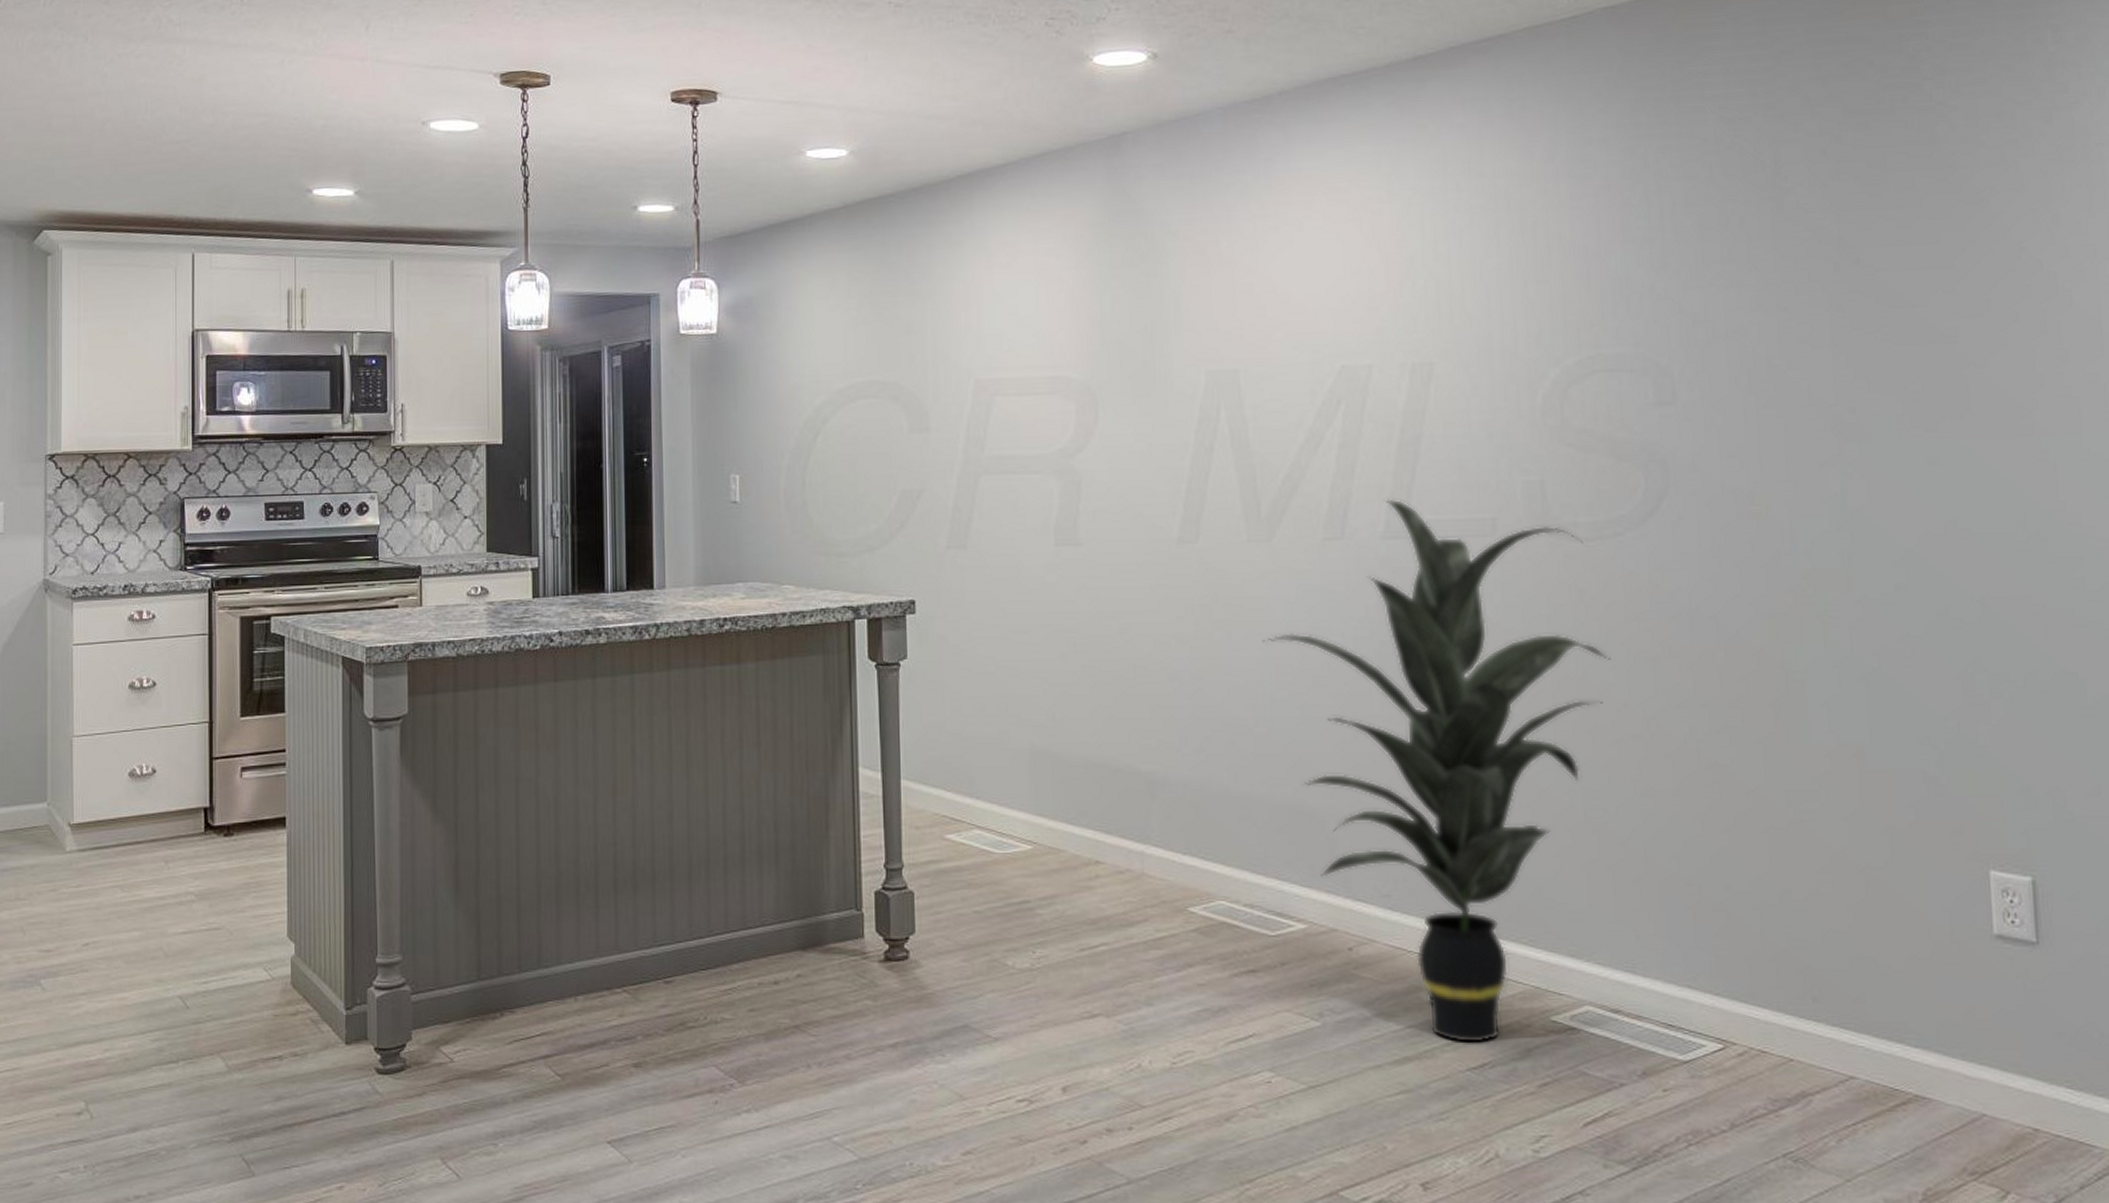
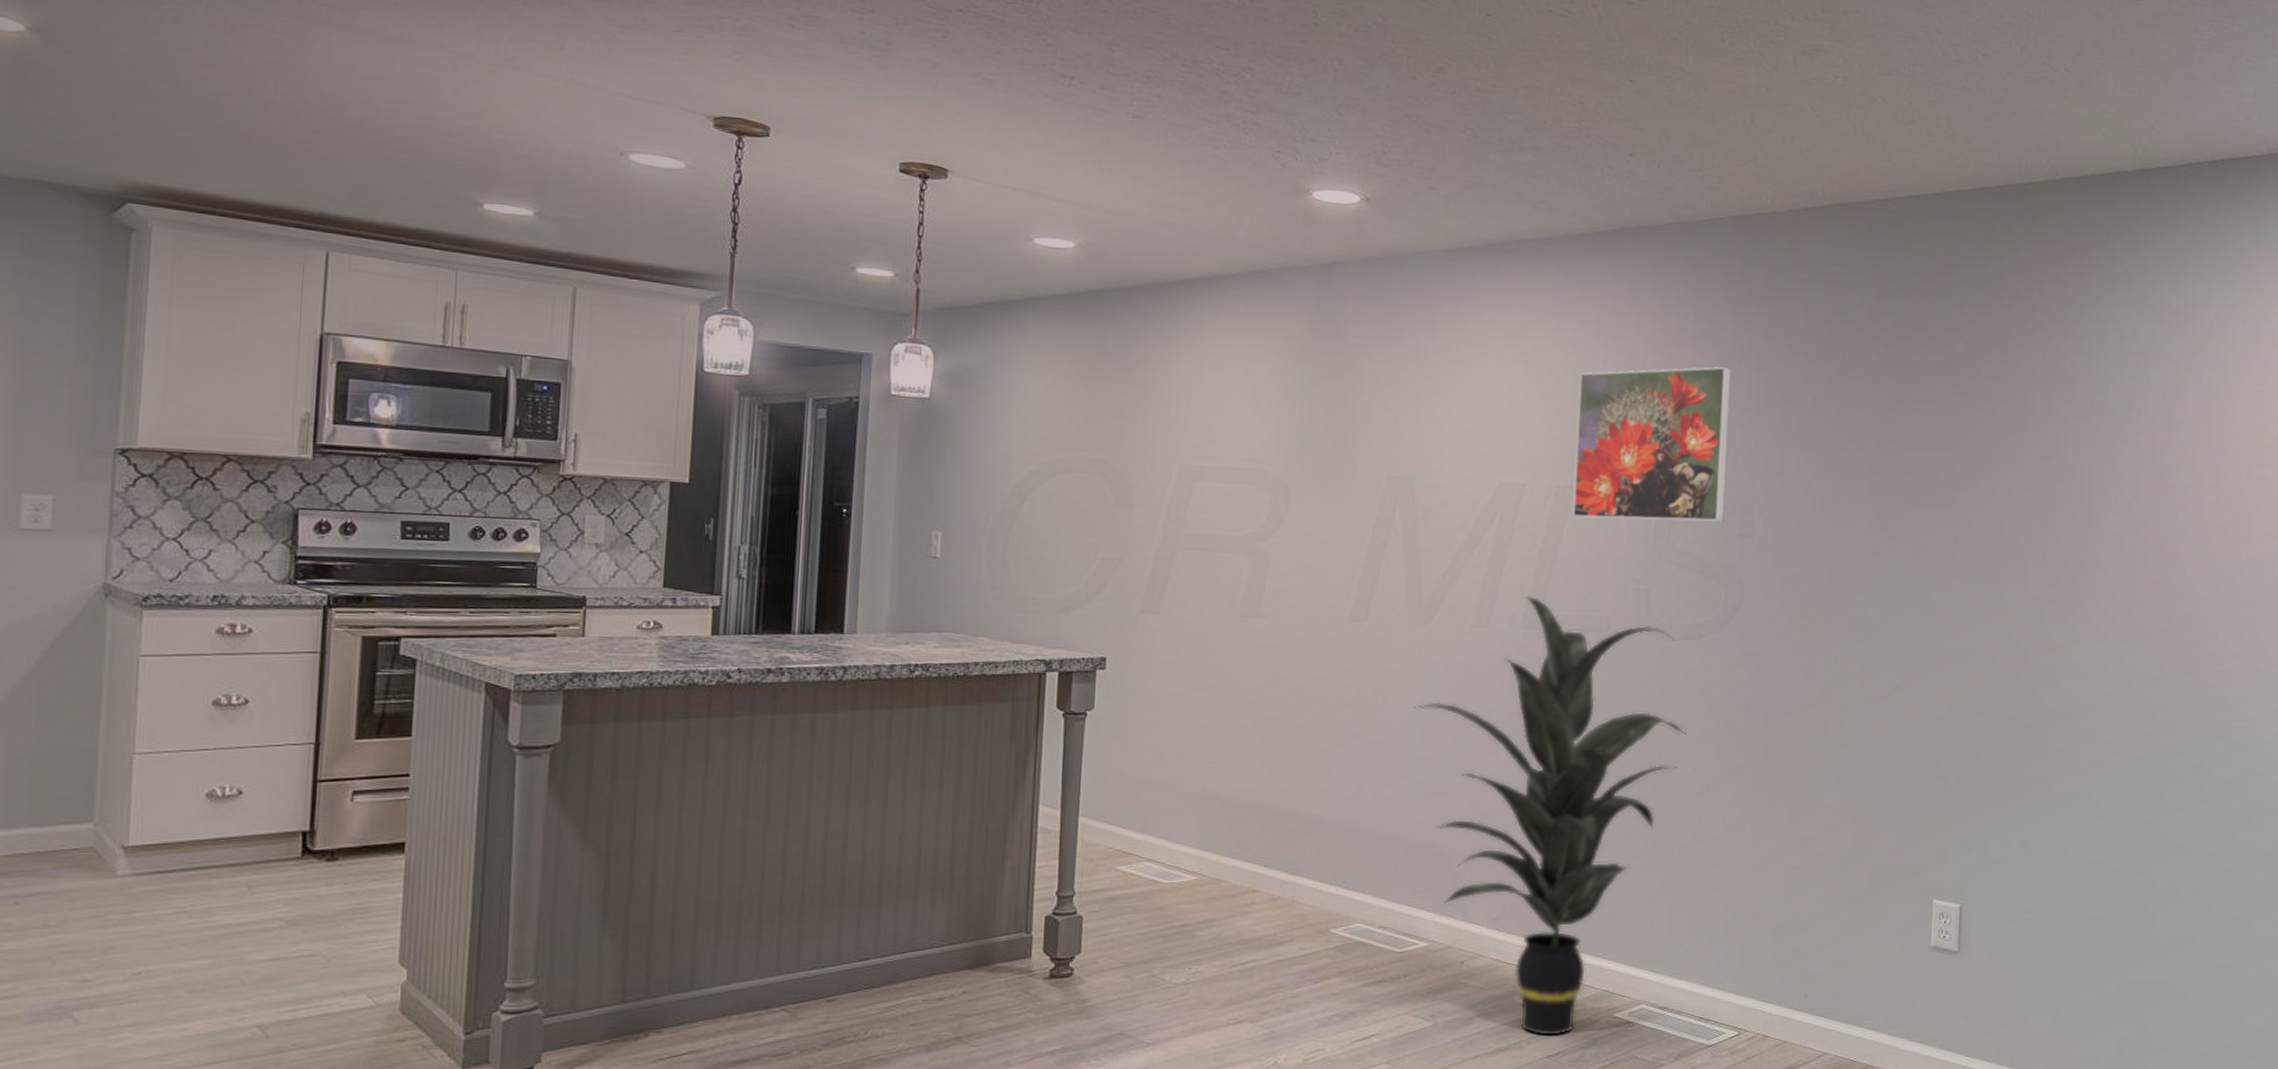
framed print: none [1427,194,1633,399] -> present [1572,366,1731,522]

